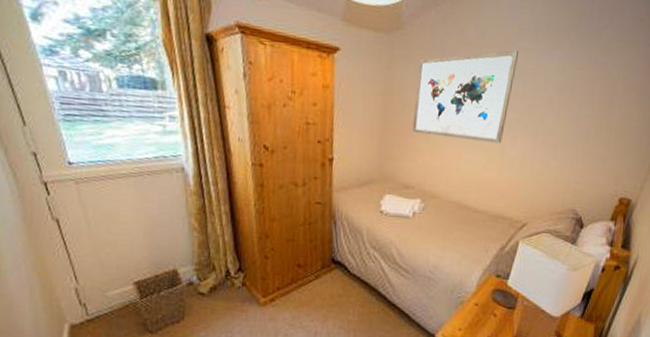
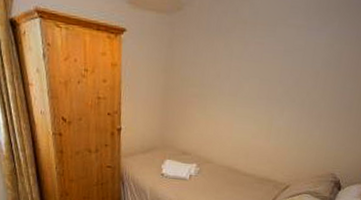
wall art: present [412,50,520,144] -> none [190,27,291,115]

